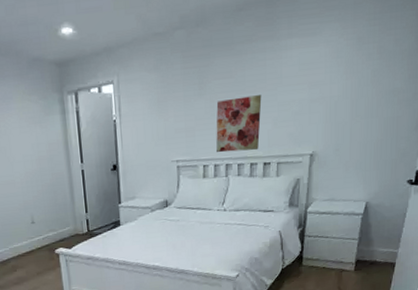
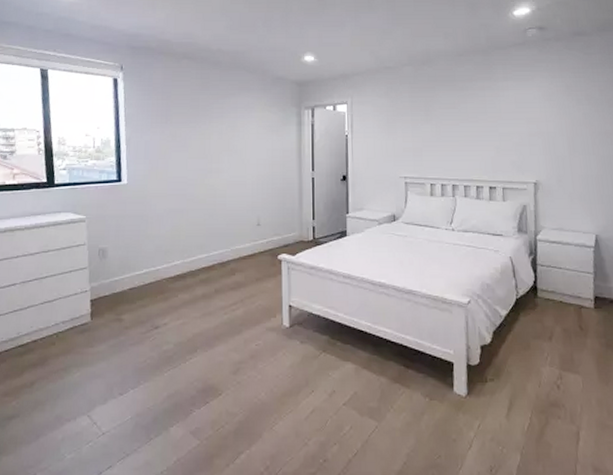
wall art: present [216,95,262,153] -> none [442,125,484,175]

